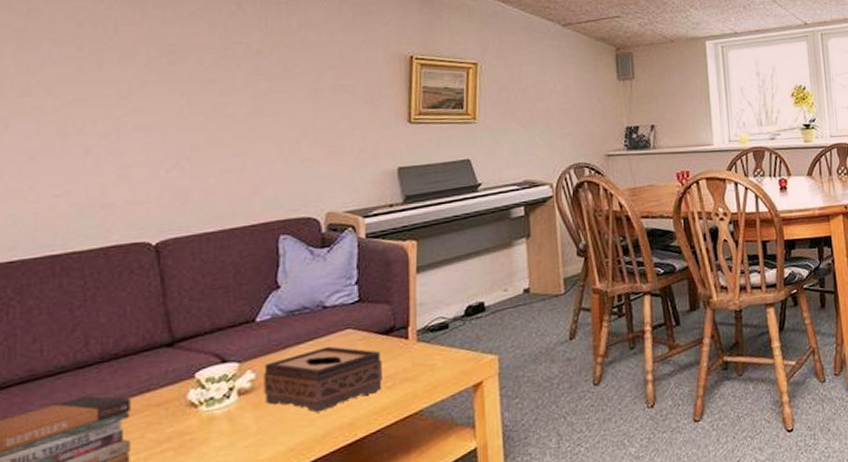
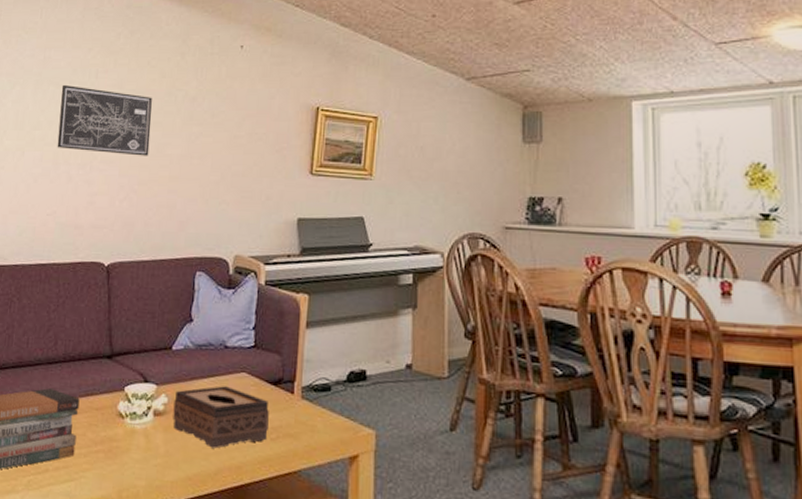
wall art: none [61,40,203,119] -> present [57,84,152,156]

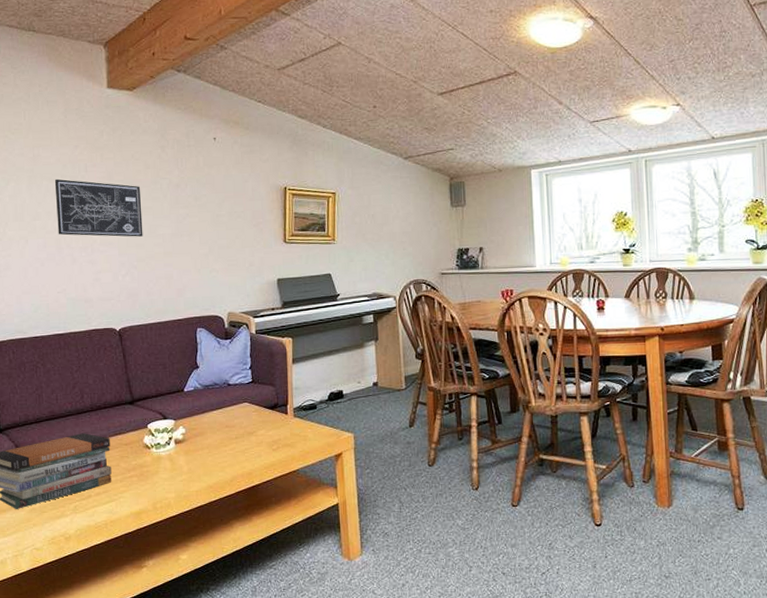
tissue box: present [173,386,269,449] -> none [191,414,270,462]

